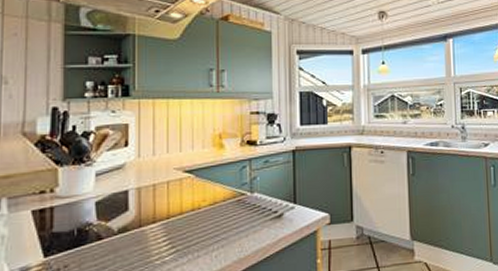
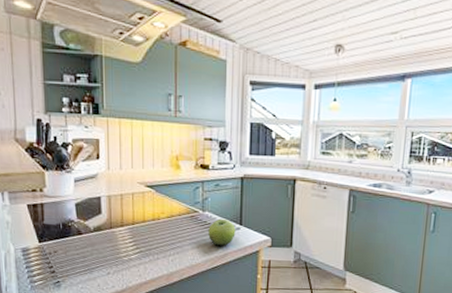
fruit: none [258,198,290,231] -> present [208,218,236,246]

